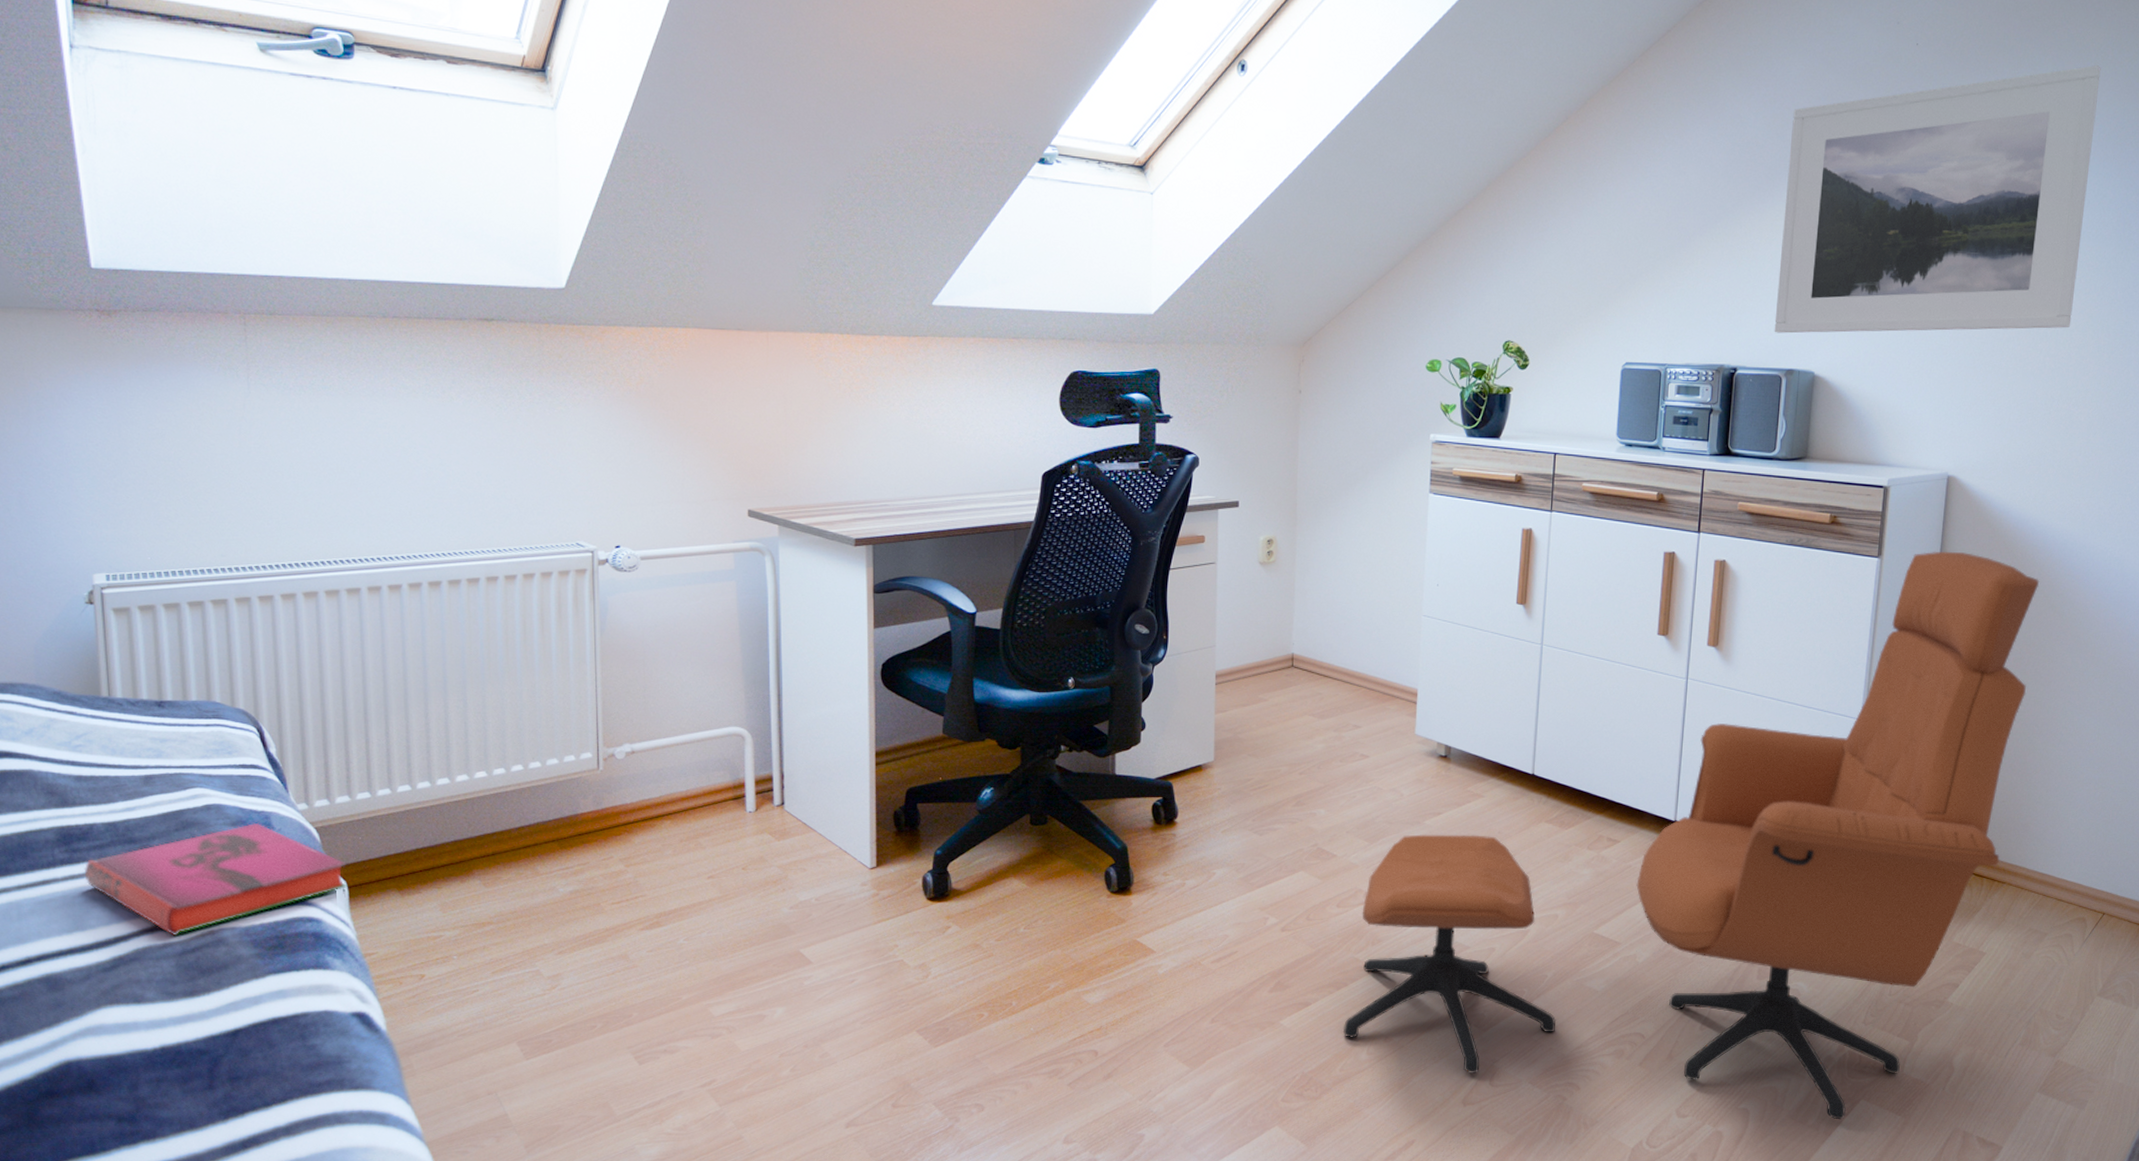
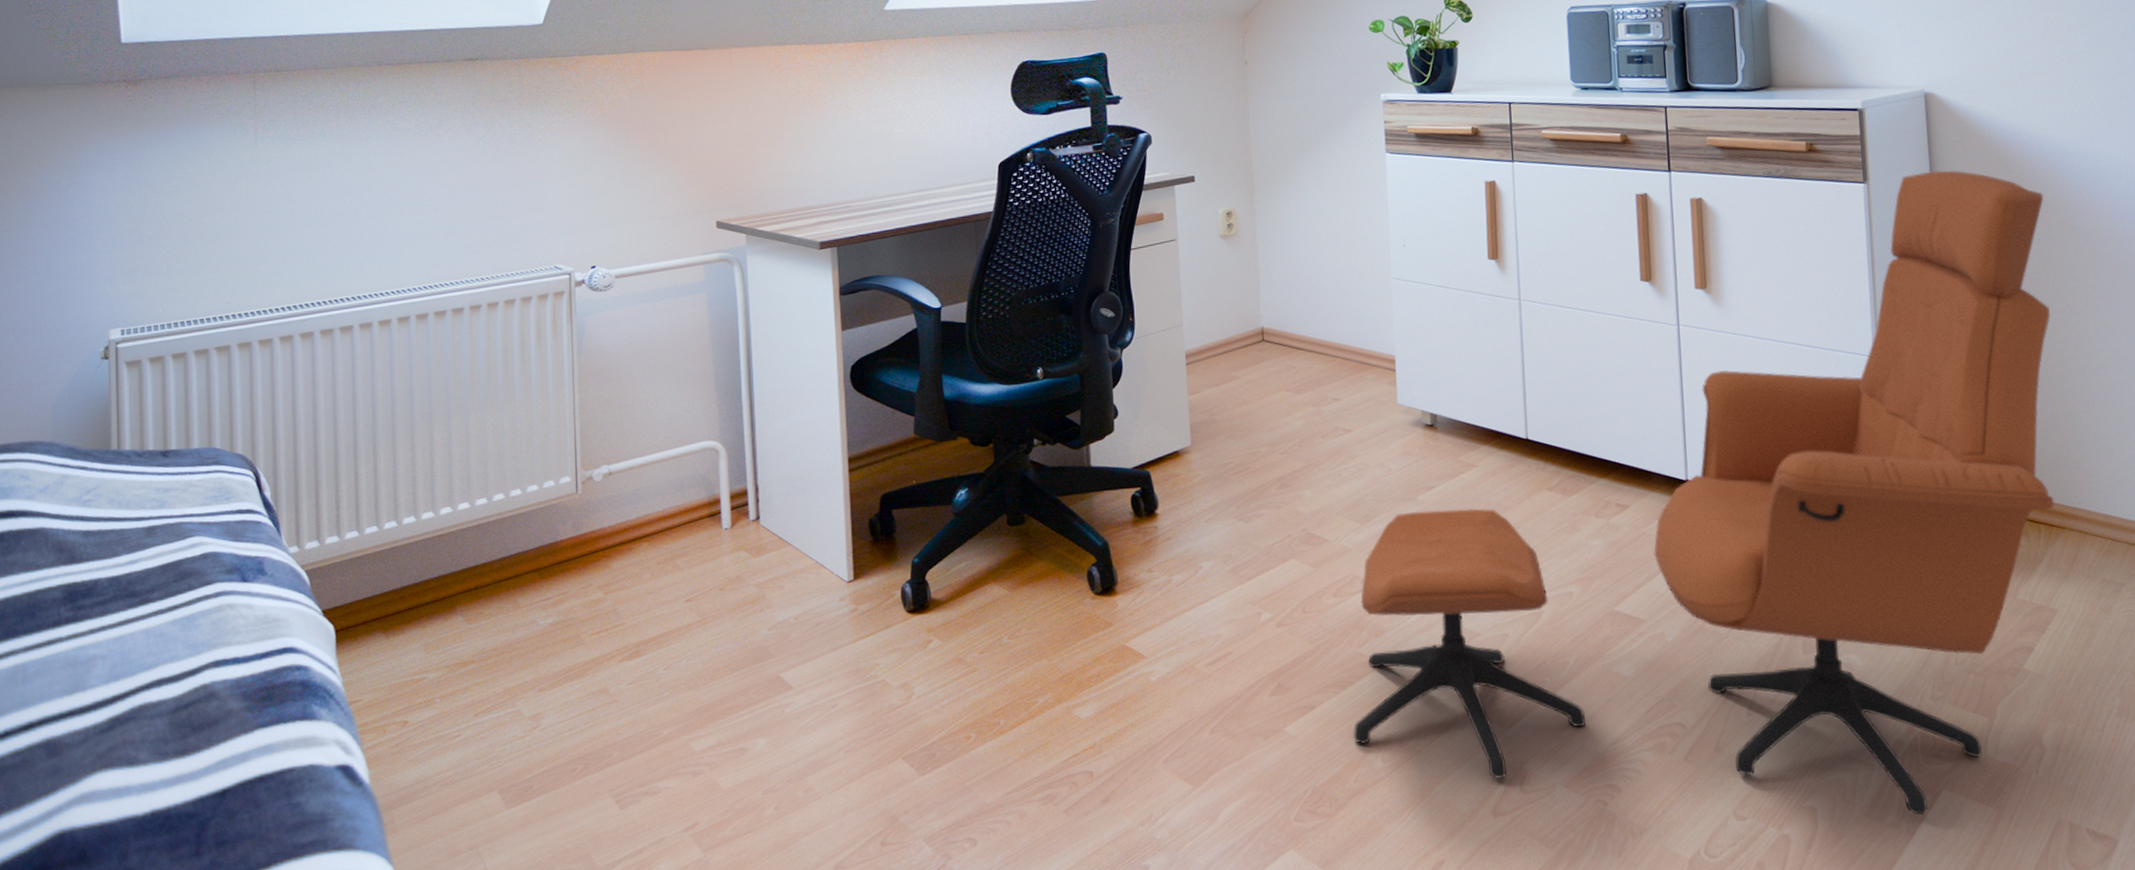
hardback book: present [84,822,348,935] -> none [87,568,335,692]

